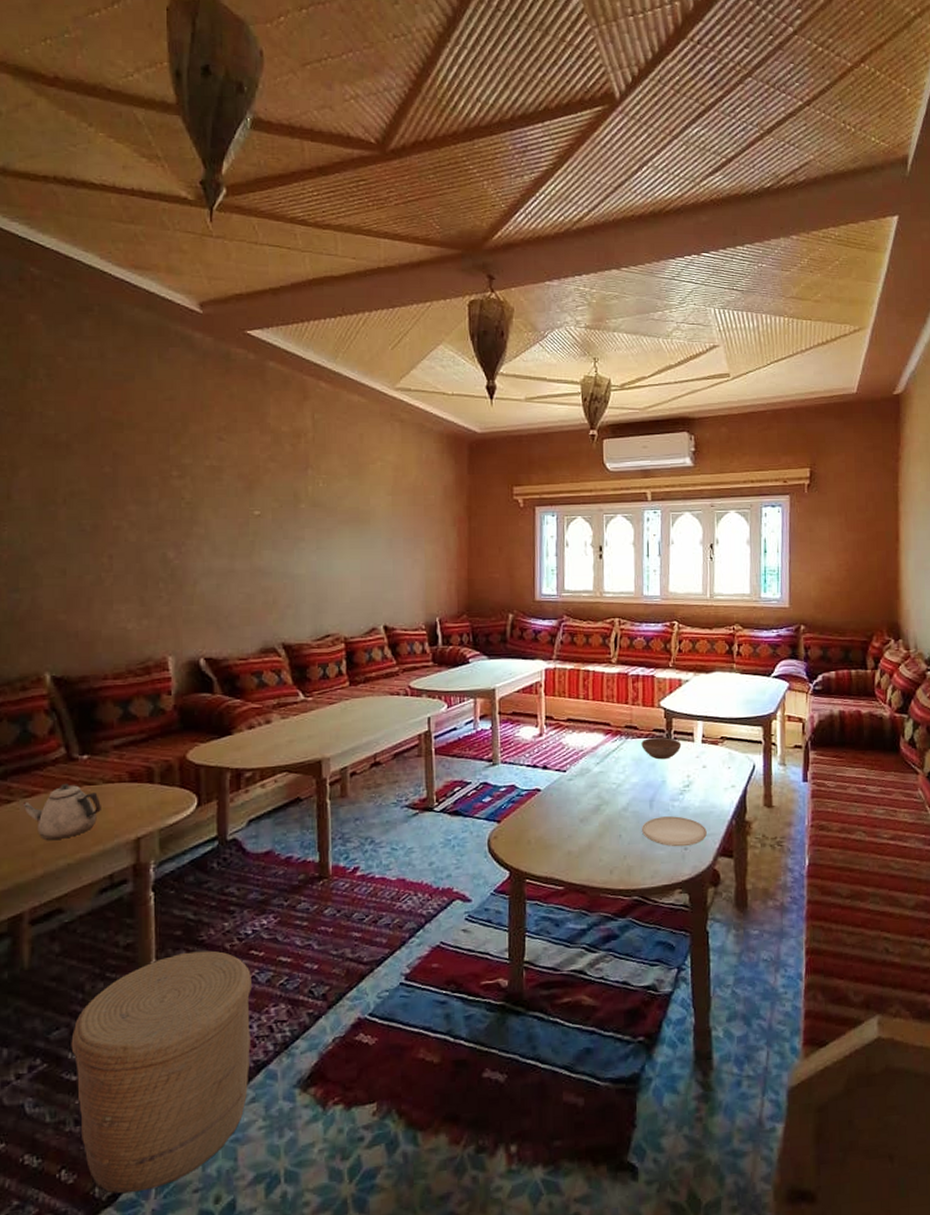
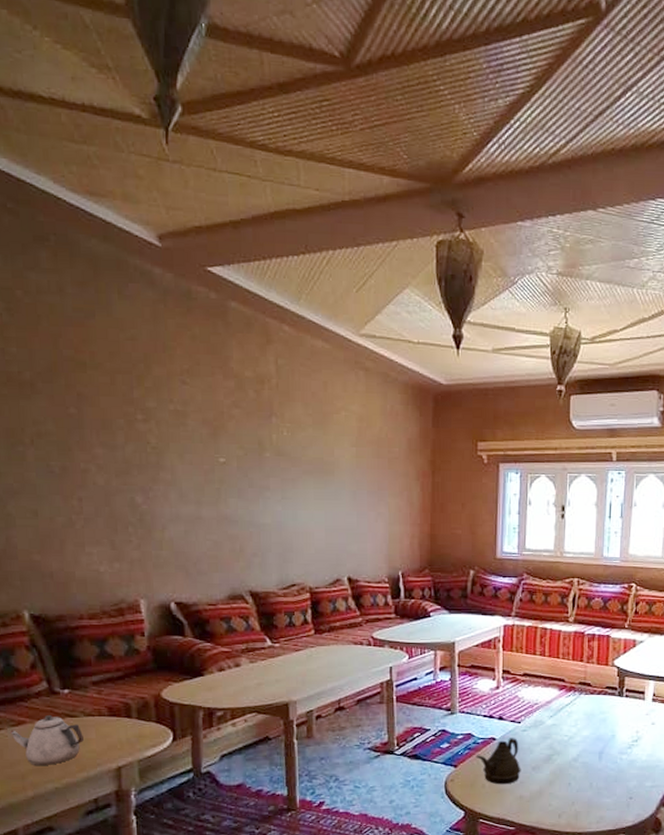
teapot: none [521,788,569,840] -> present [477,738,521,785]
bowl: present [641,737,682,760] -> none [594,695,633,716]
plate: present [641,816,707,847] -> none [589,768,652,796]

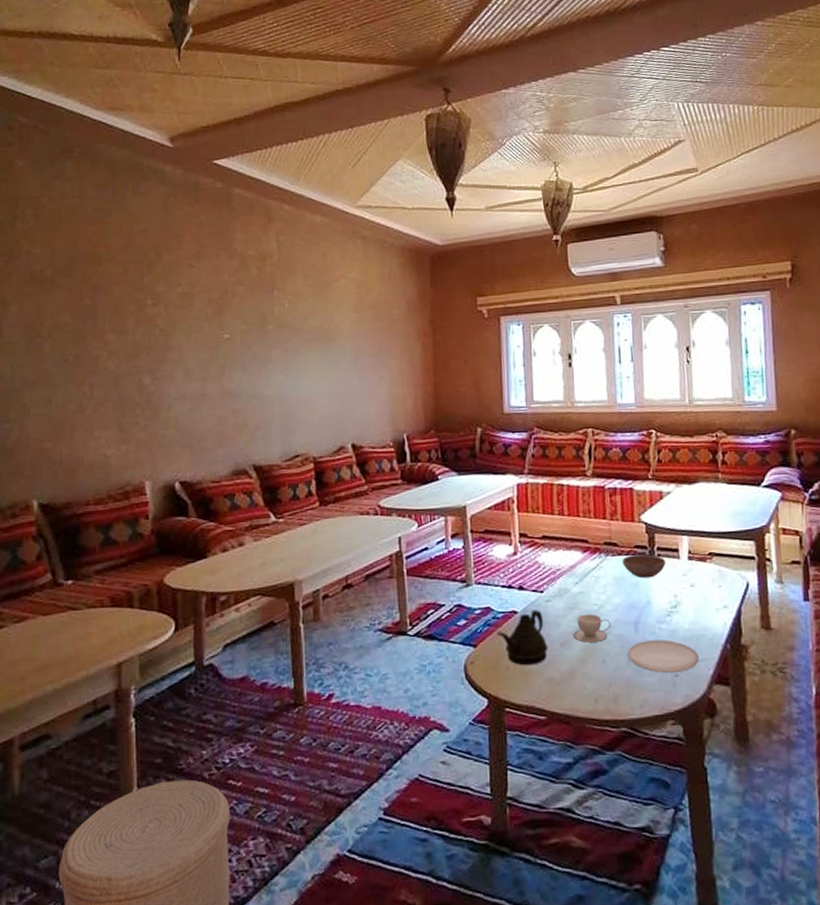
teapot: present [9,715,84,766] -> none [11,609,85,666]
teacup: none [545,743,579,768] -> present [574,614,612,643]
plate: none [589,768,652,796] -> present [626,639,699,674]
bowl: none [594,695,633,716] -> present [622,554,666,579]

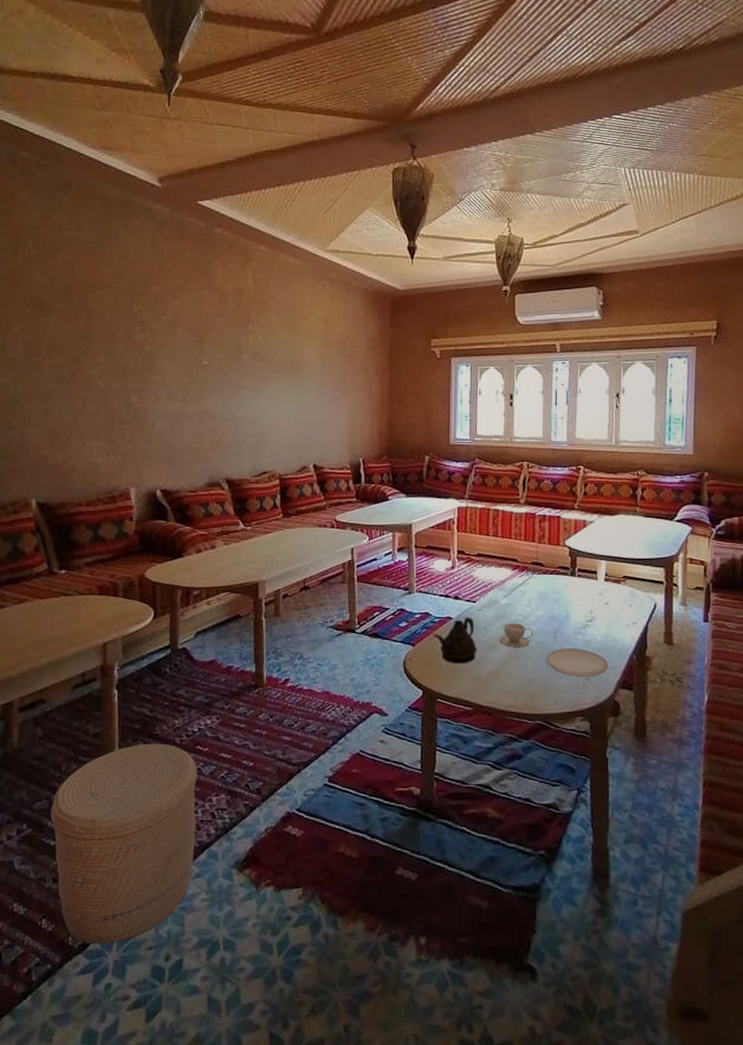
bowl: present [622,554,666,579] -> none [547,575,585,595]

